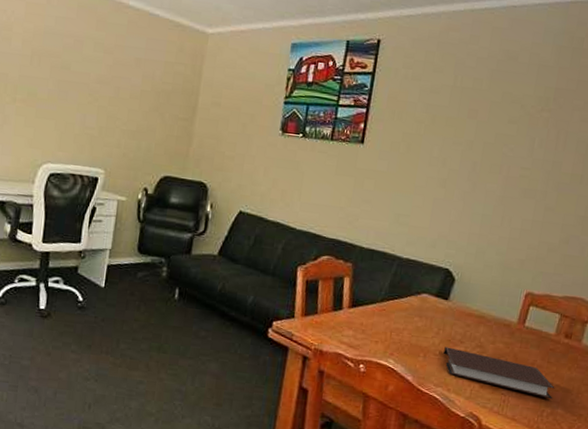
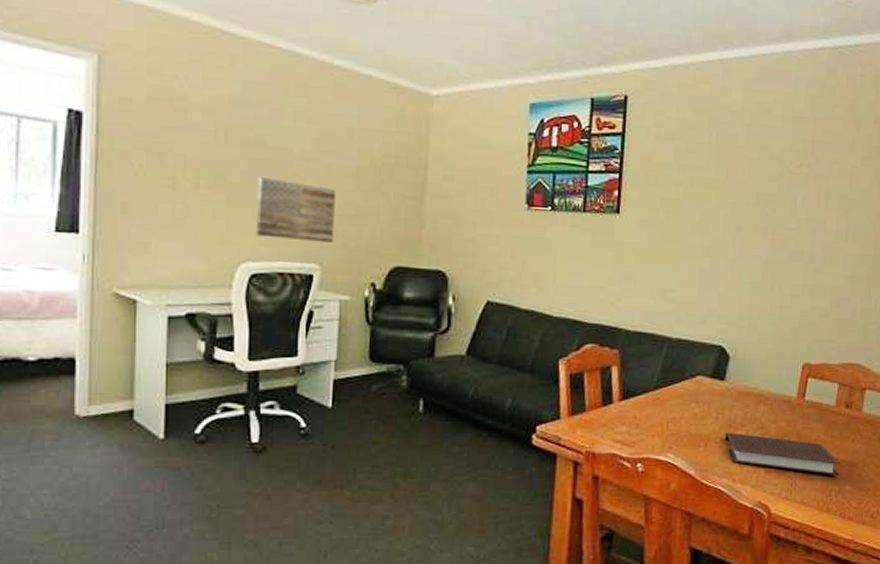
wall art: none [55,94,122,153] -> present [255,176,335,243]

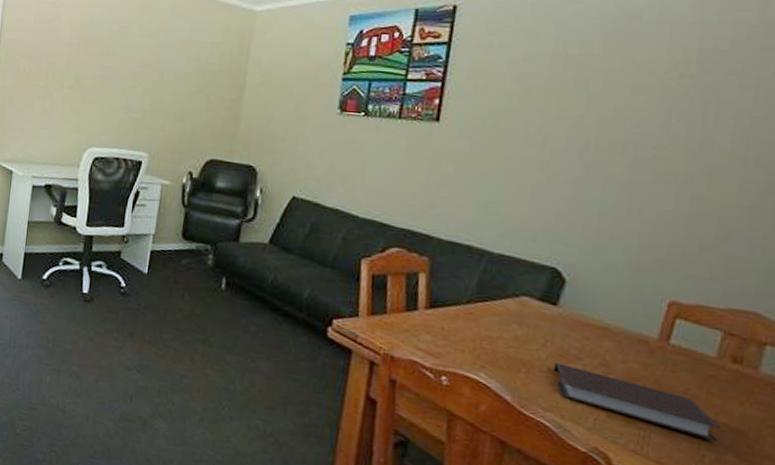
wall art: present [255,176,335,243] -> none [100,80,166,136]

